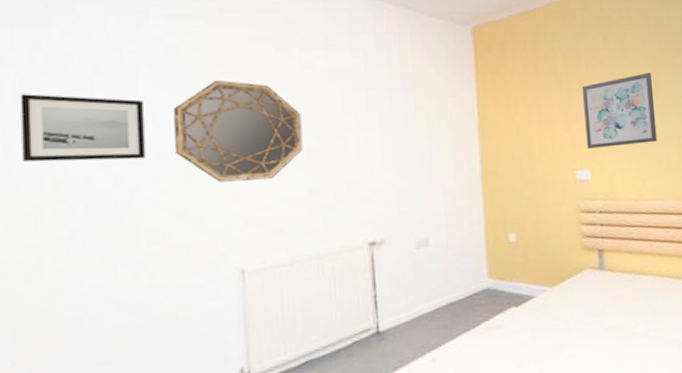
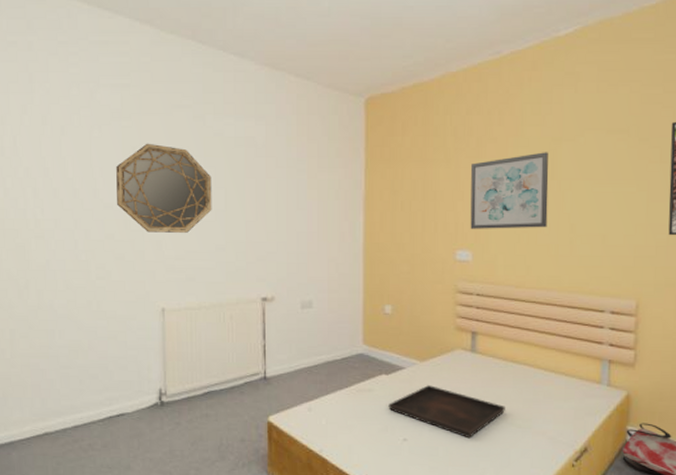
wall art: present [20,94,145,162] -> none [14,149,96,208]
serving tray: none [520,310,638,360] -> present [388,385,505,439]

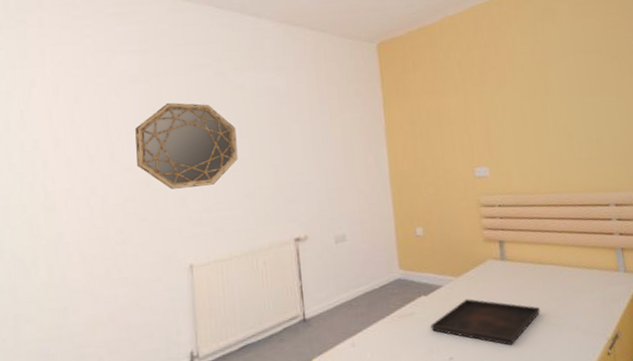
wall art: present [470,152,549,229] -> none [477,74,550,147]

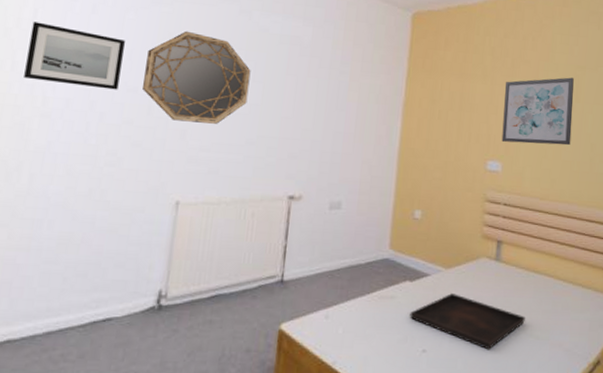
wall art: none [21,122,114,178] -> present [24,21,125,90]
wall art: none [477,74,550,147] -> present [501,77,574,146]

